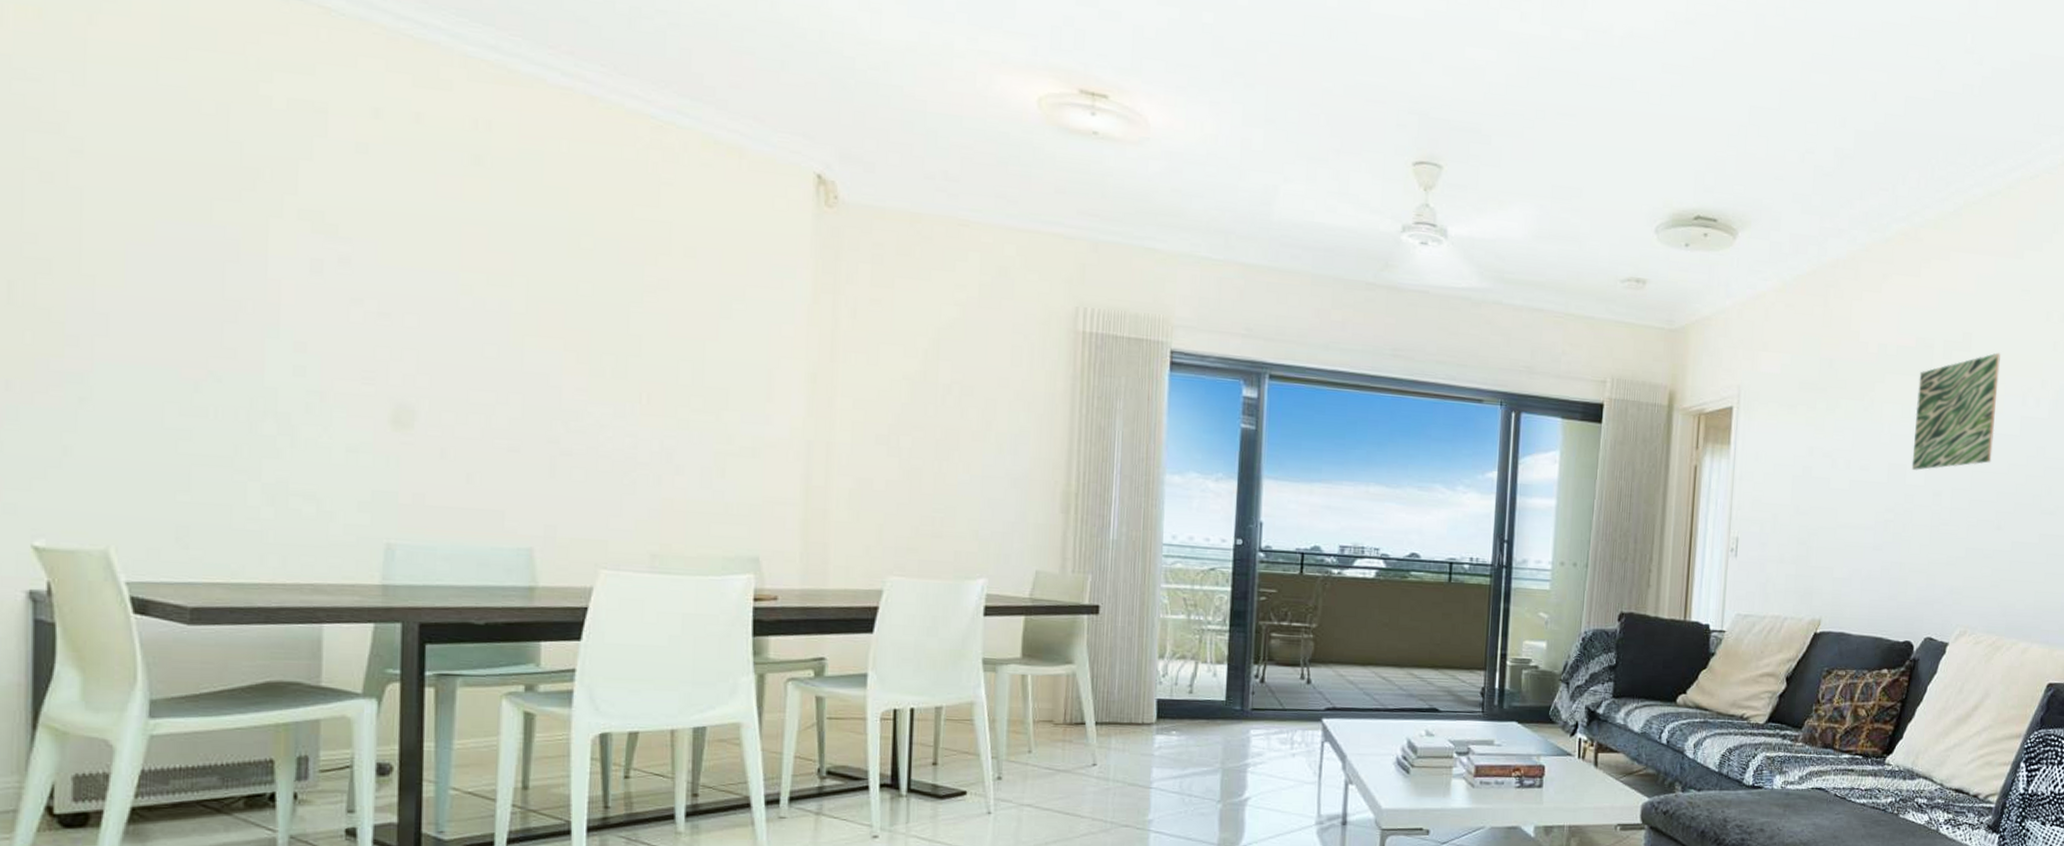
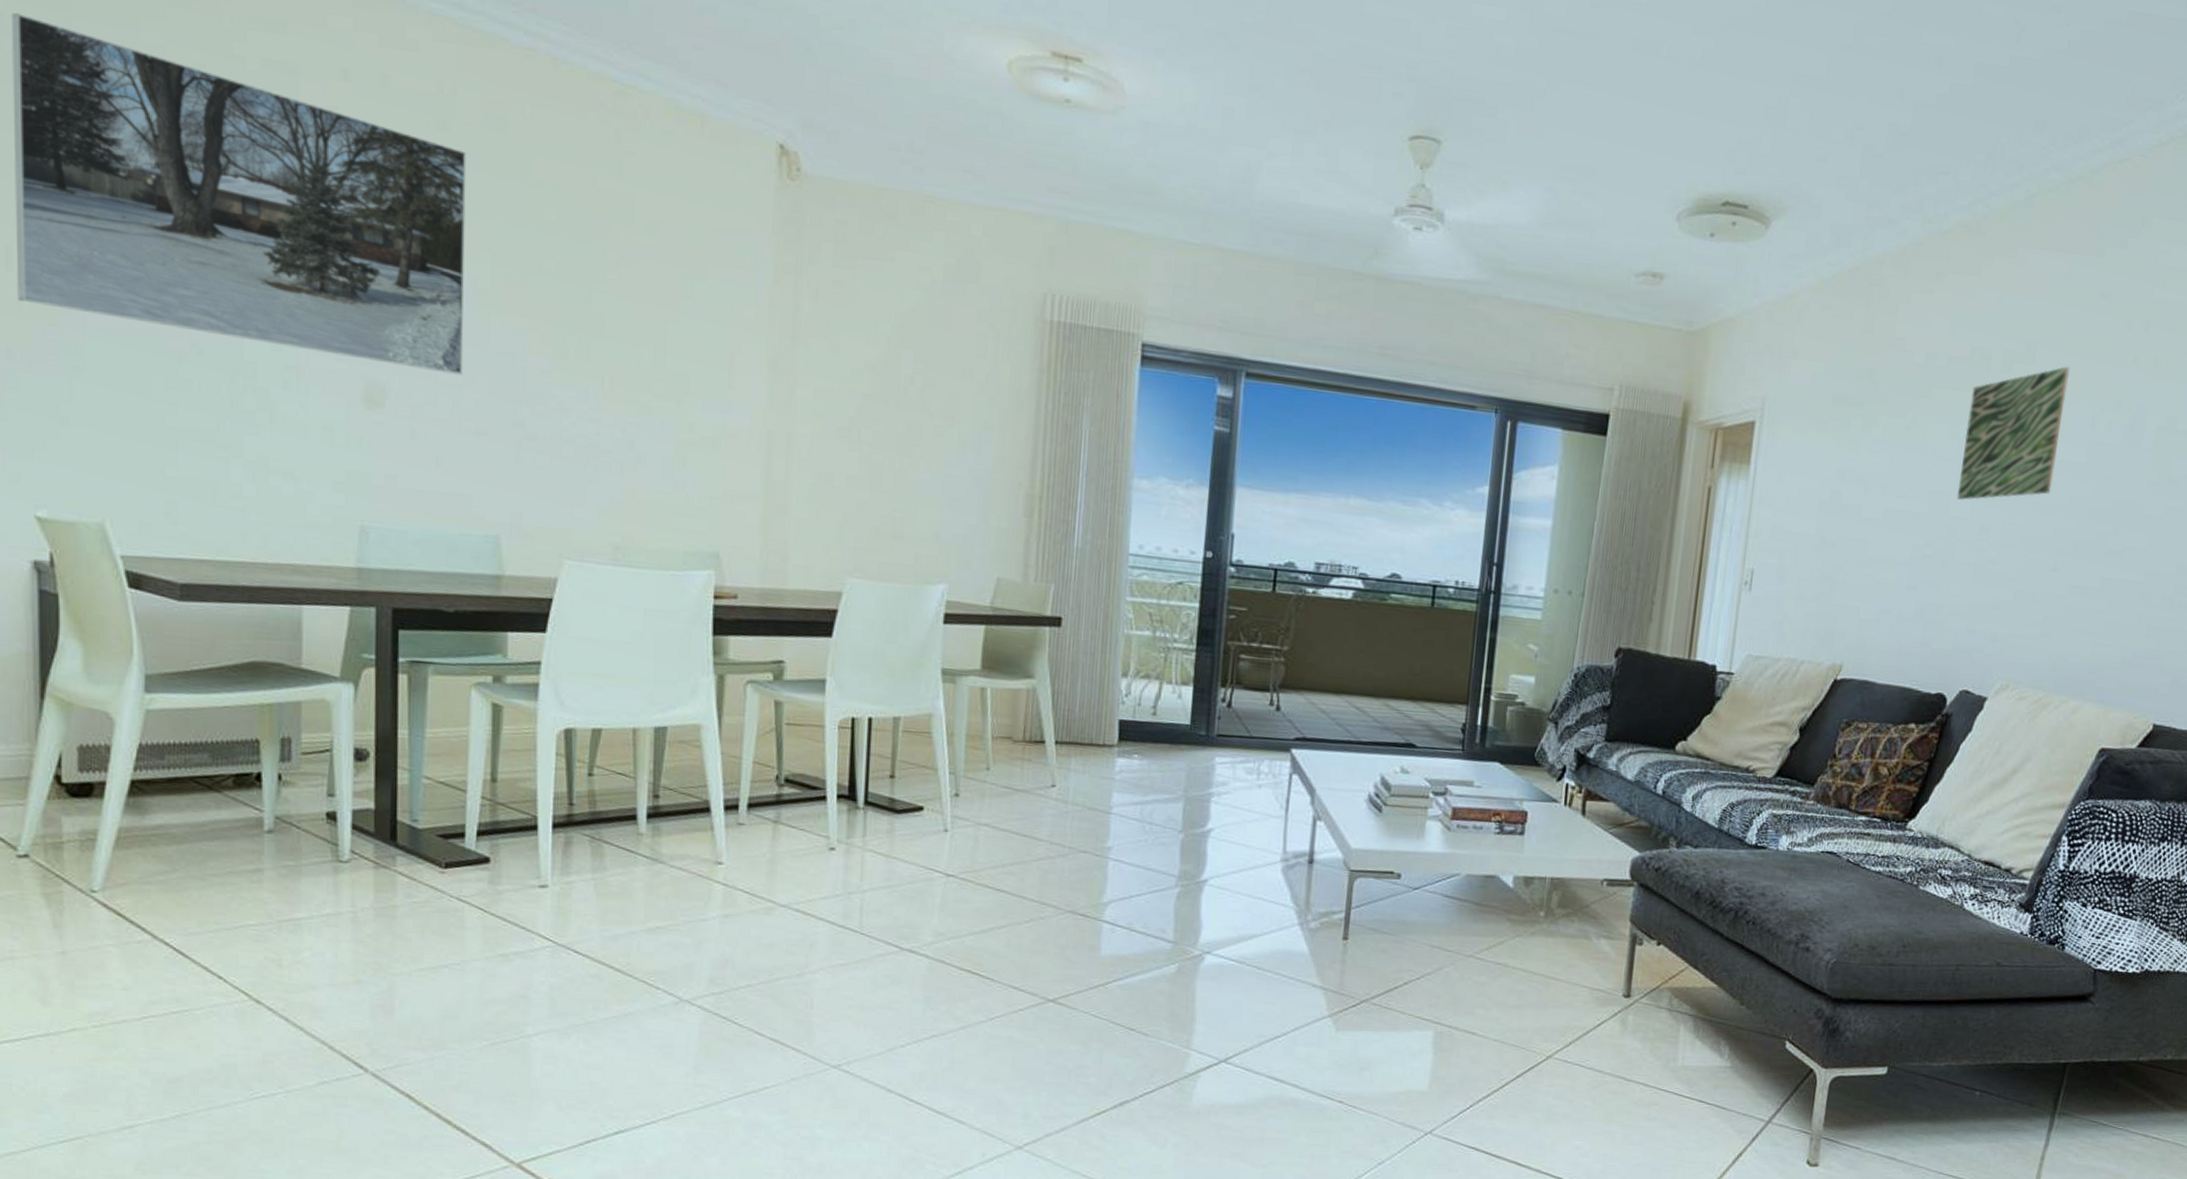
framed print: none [19,55,502,396] -> present [12,12,467,375]

